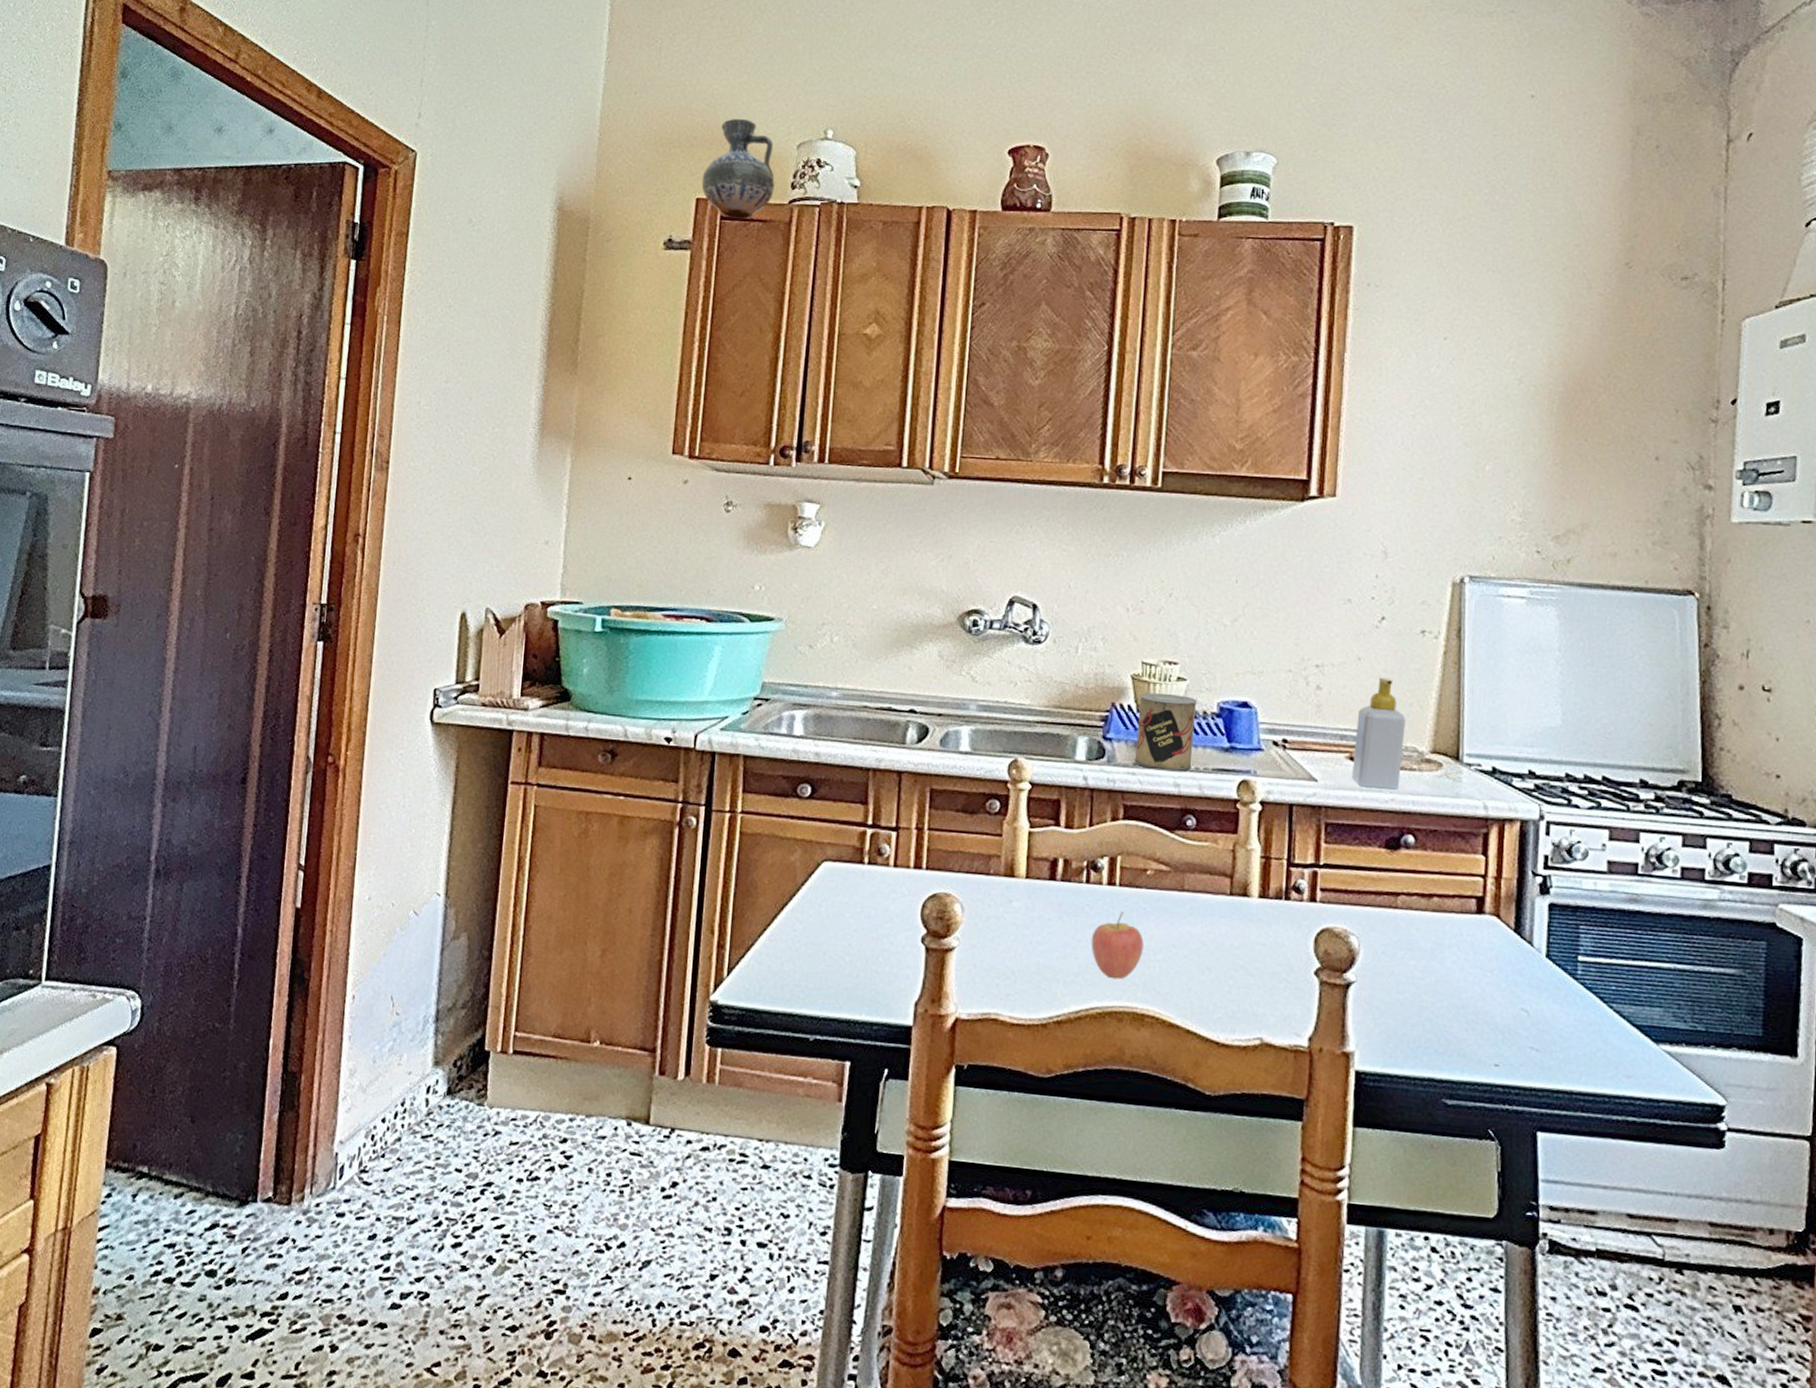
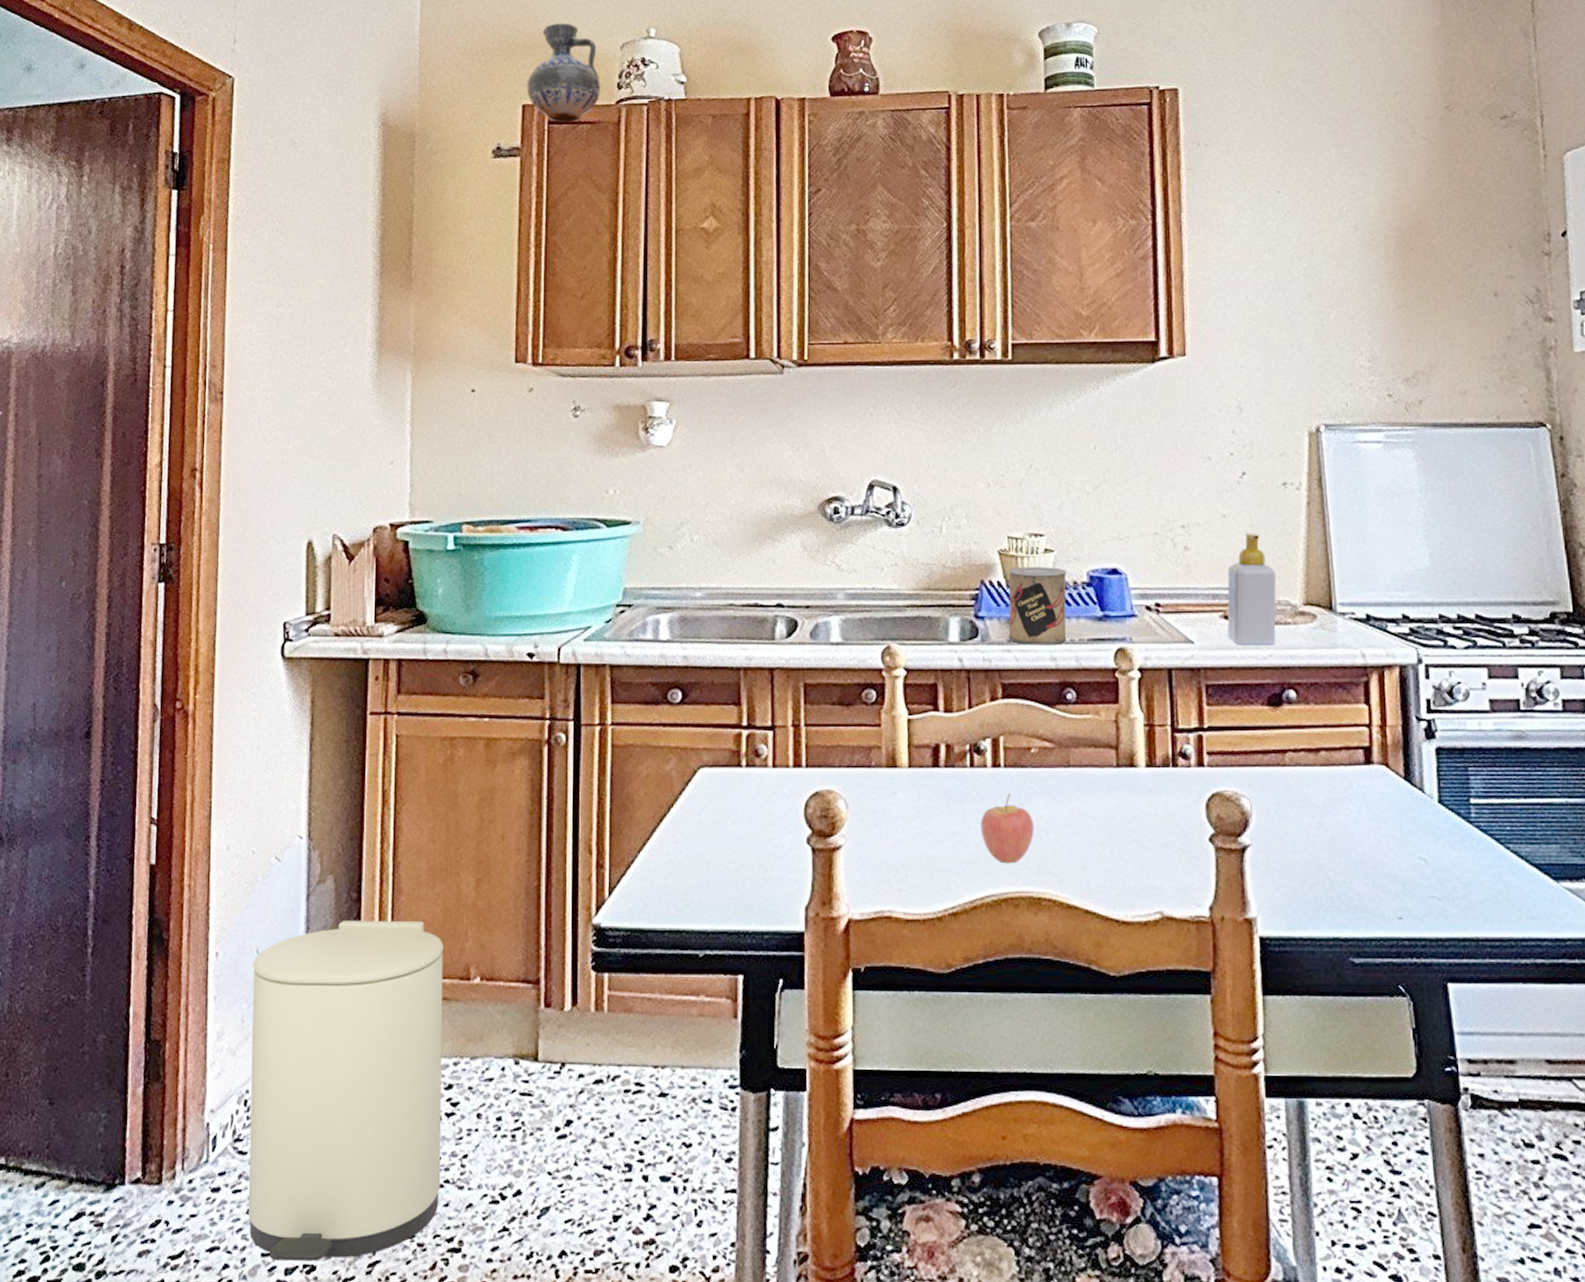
pedal bin: none [369,976,567,1290] -> present [248,920,444,1262]

